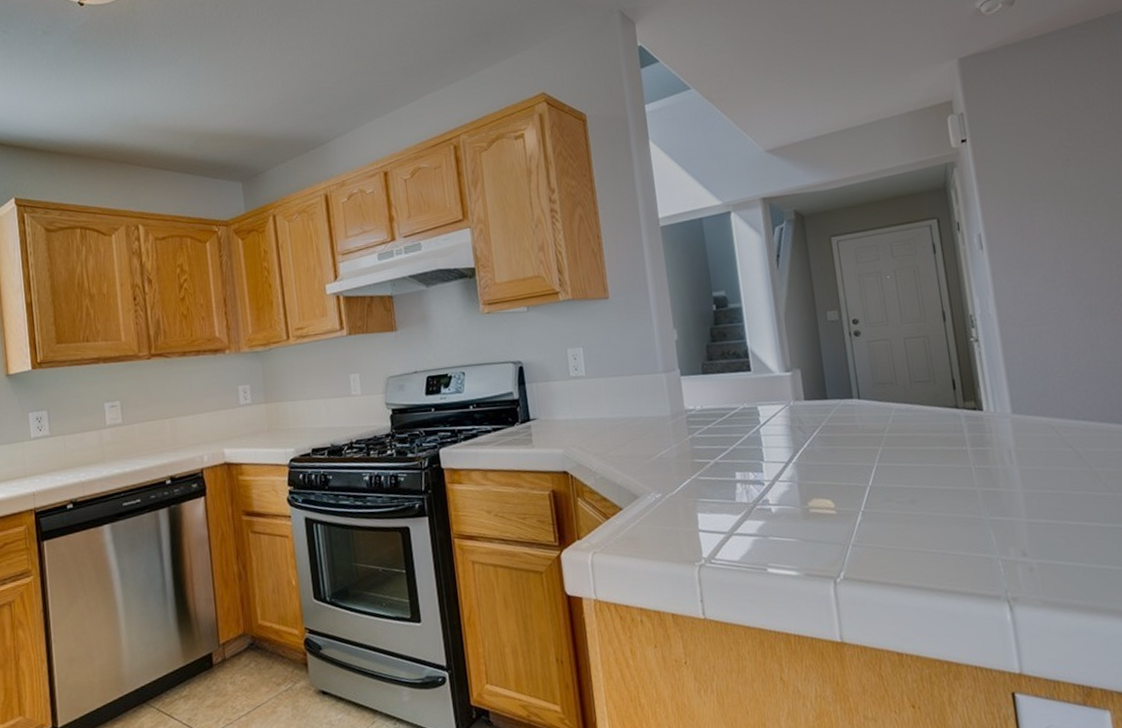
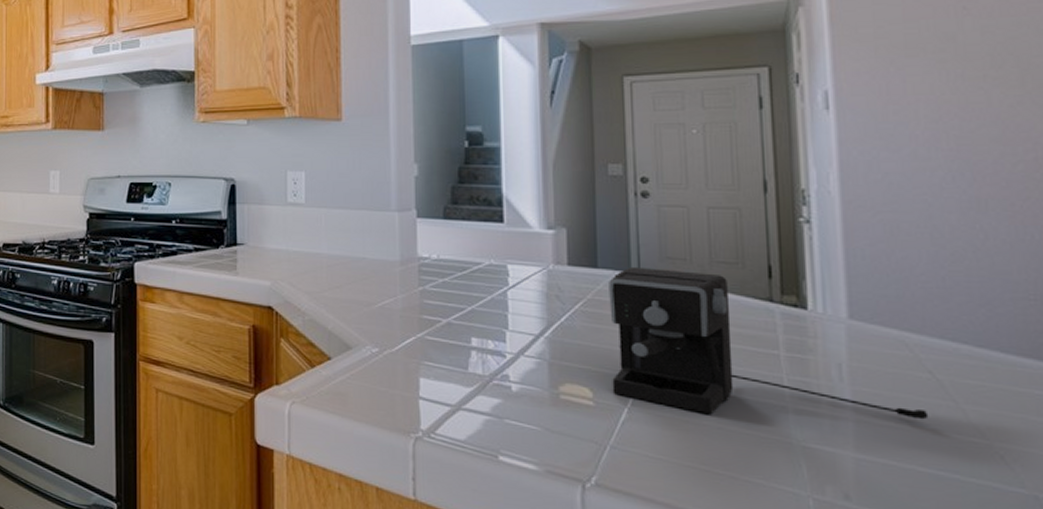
coffee maker: none [837,391,1074,506] -> present [609,266,929,420]

